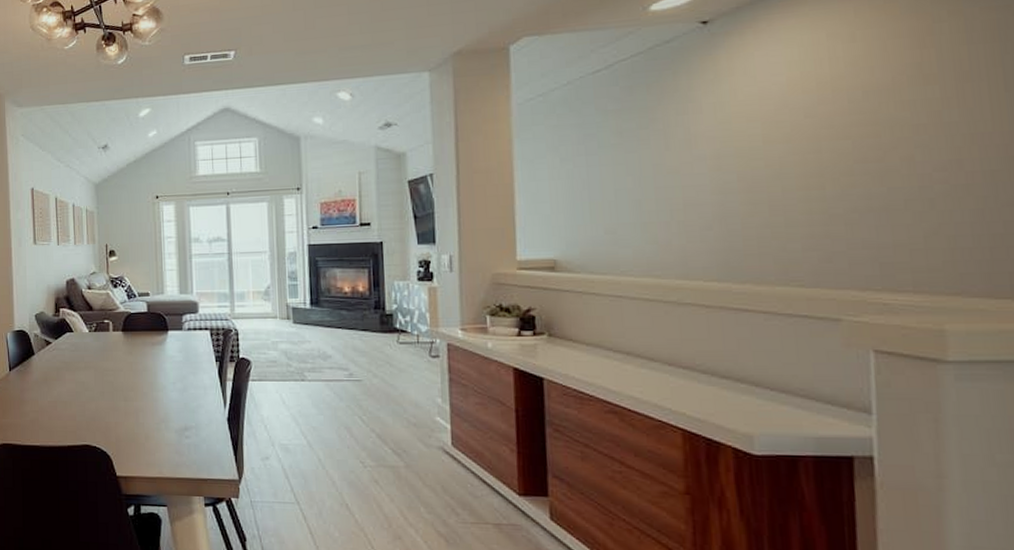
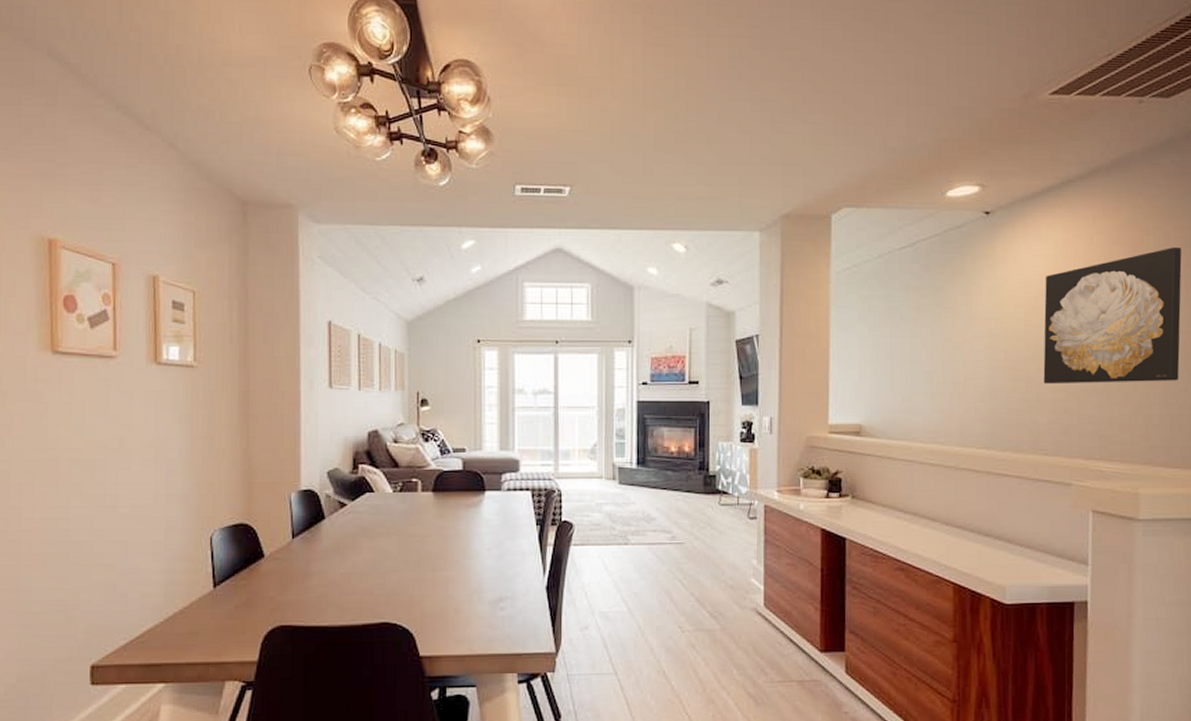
wall art: none [788,32,1001,207] -> present [1043,247,1182,385]

